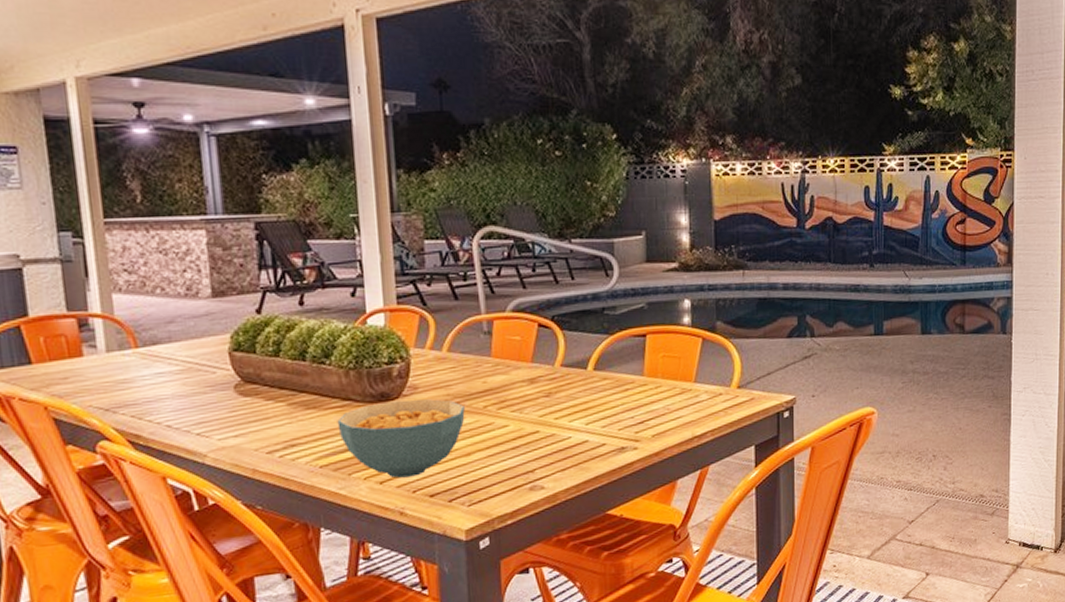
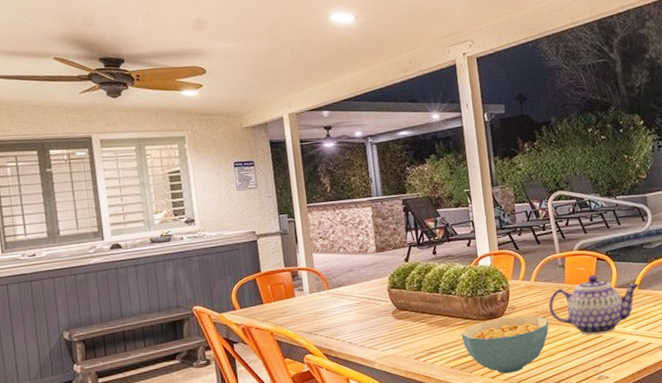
teapot: none [466,347,596,430] -> present [548,274,640,335]

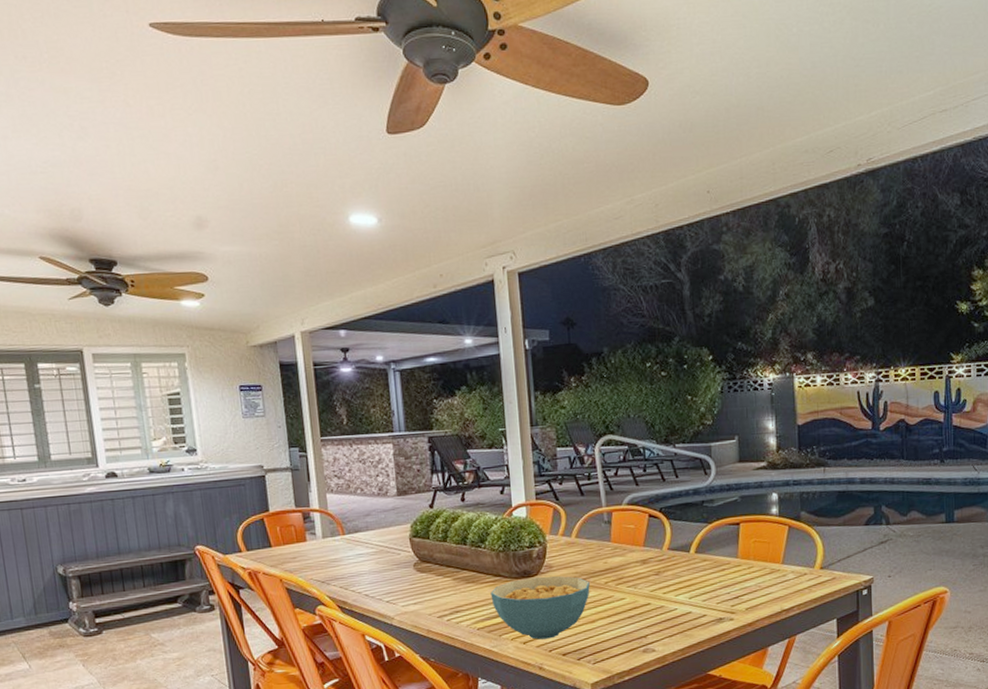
teapot: present [548,274,640,335] -> none [591,533,697,602]

